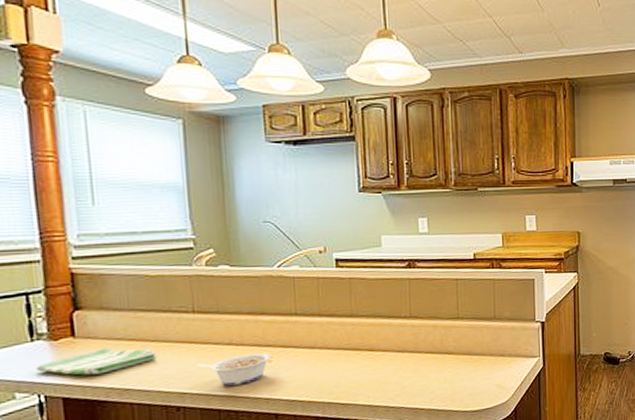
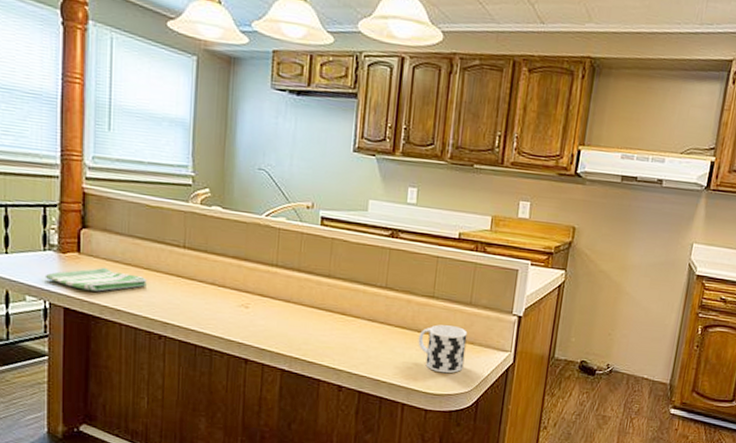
legume: present [198,353,272,386] -> none [182,296,249,325]
cup: none [449,342,497,390] -> present [418,324,468,374]

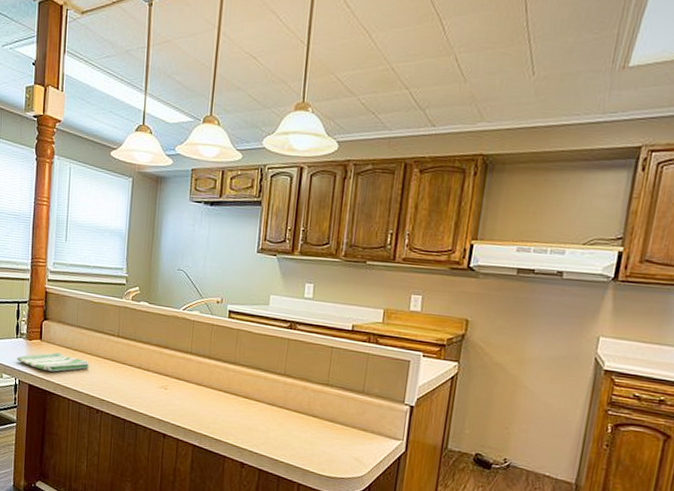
cup: present [418,324,468,374] -> none [313,411,360,458]

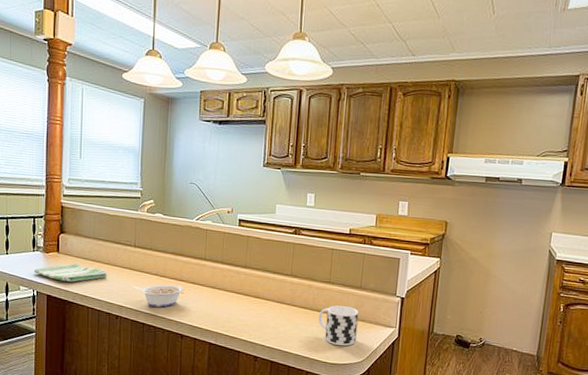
legume: none [115,378,168,403] -> present [133,284,184,307]
cup: none [313,411,360,458] -> present [318,305,359,346]

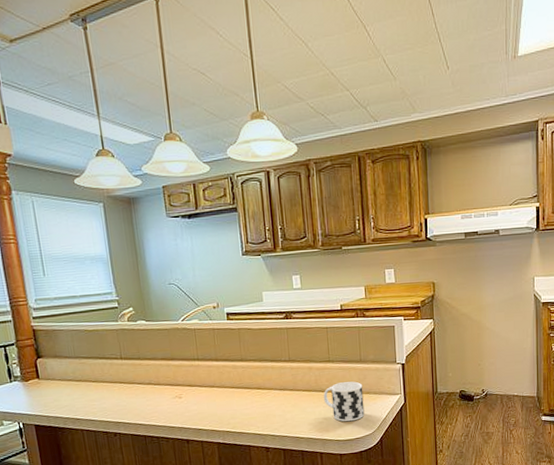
dish towel: present [33,263,107,282] -> none [15,386,97,408]
legume: present [133,284,184,307] -> none [127,391,182,417]

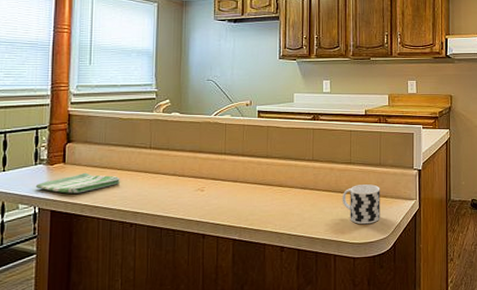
dish towel: none [15,386,97,408] -> present [35,172,120,194]

